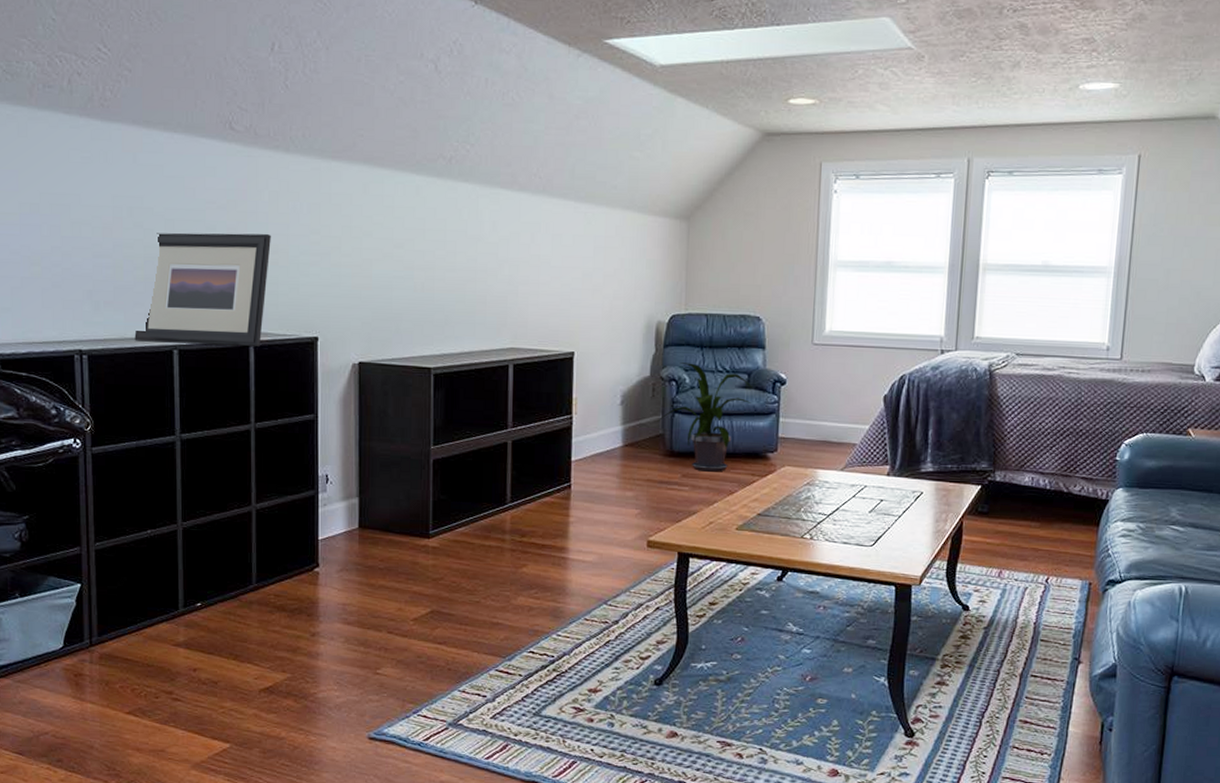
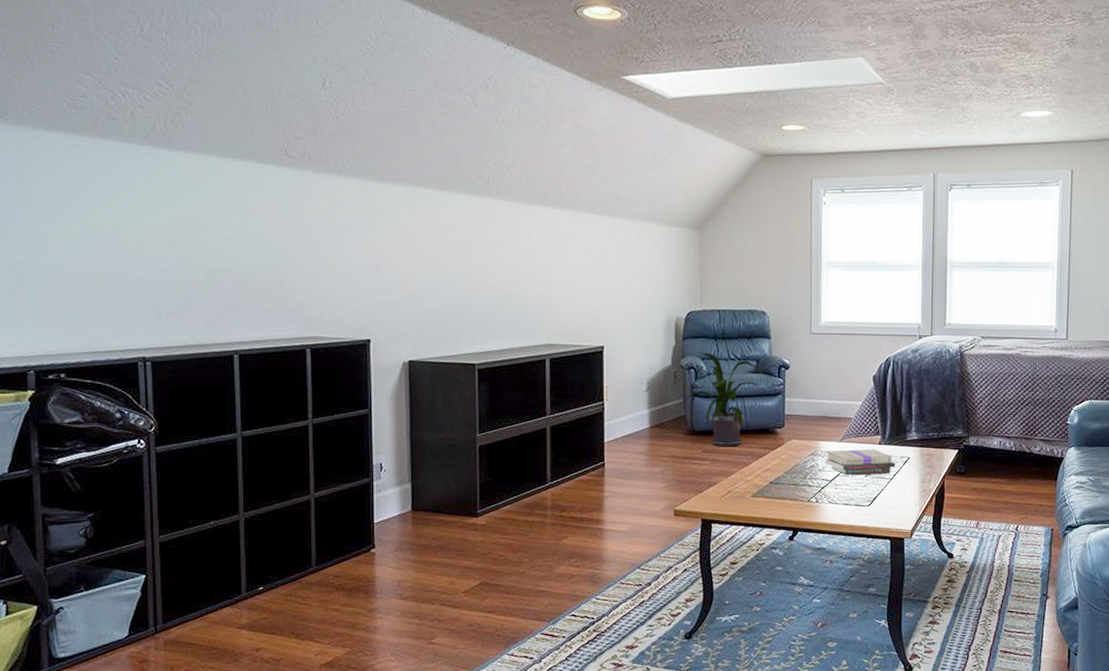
picture frame: present [134,232,271,346] -> none [196,248,325,349]
books: none [823,480,906,511] -> present [825,449,896,475]

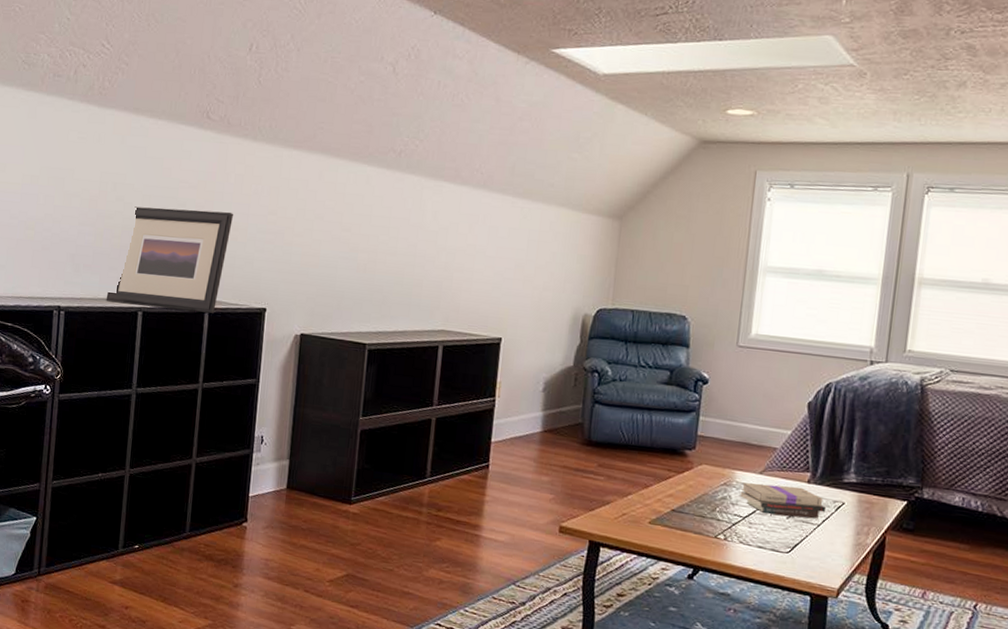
picture frame: none [196,248,325,349] -> present [106,206,233,313]
house plant: present [679,353,762,447] -> none [577,355,675,465]

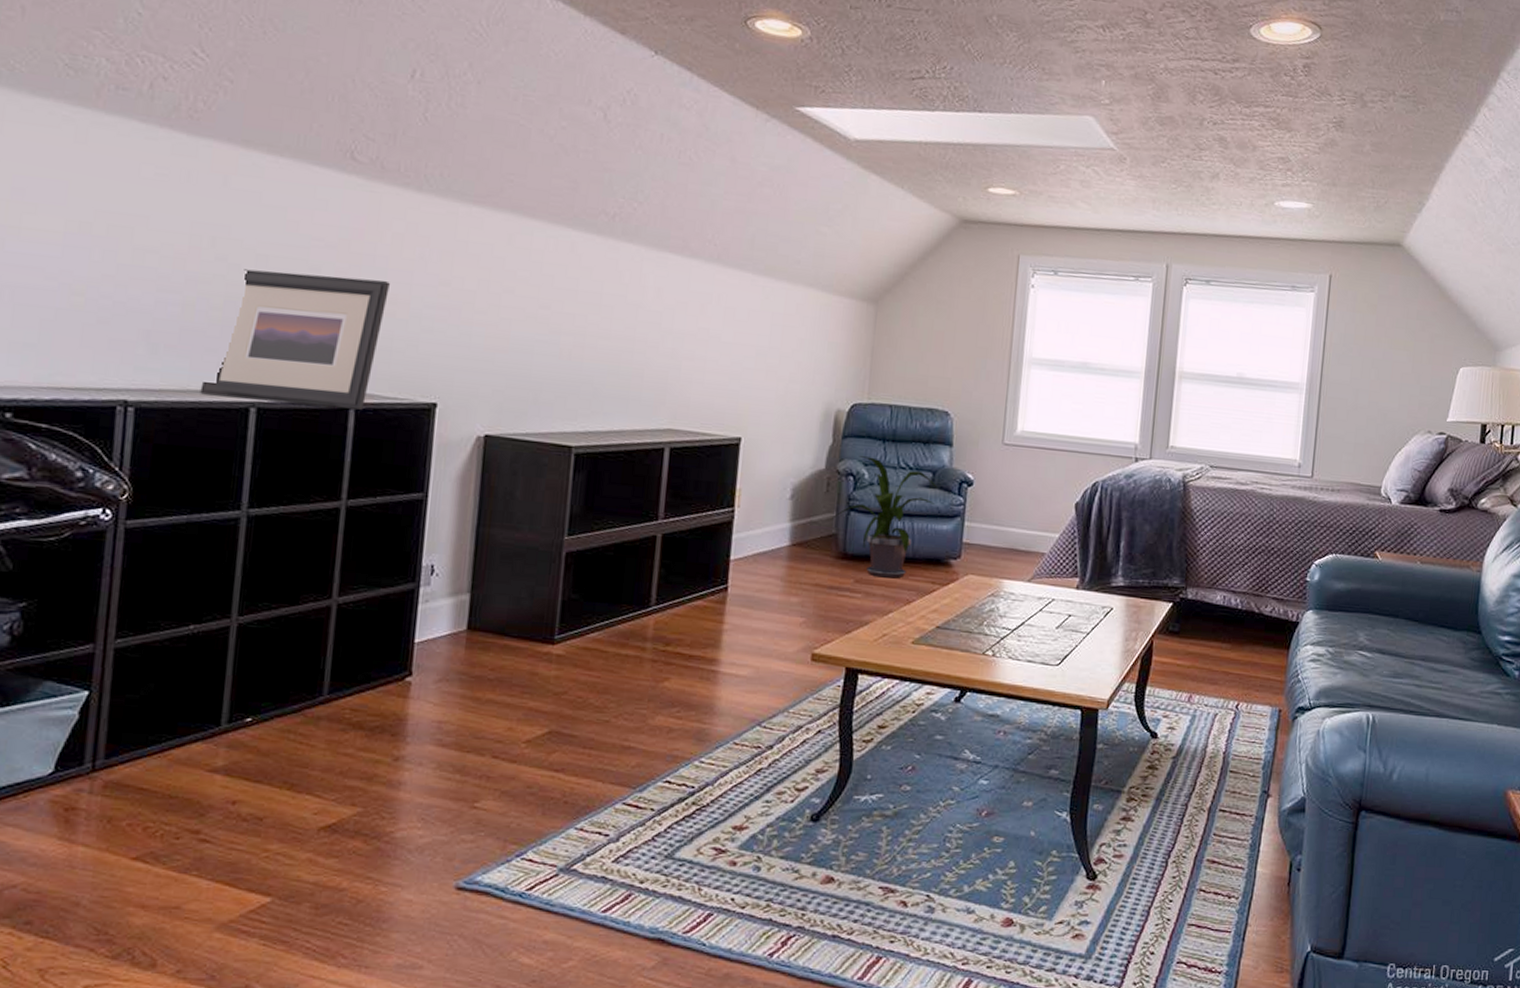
house plant: none [577,355,675,465] -> present [831,456,938,579]
books: present [740,482,827,518] -> none [1008,592,1095,627]

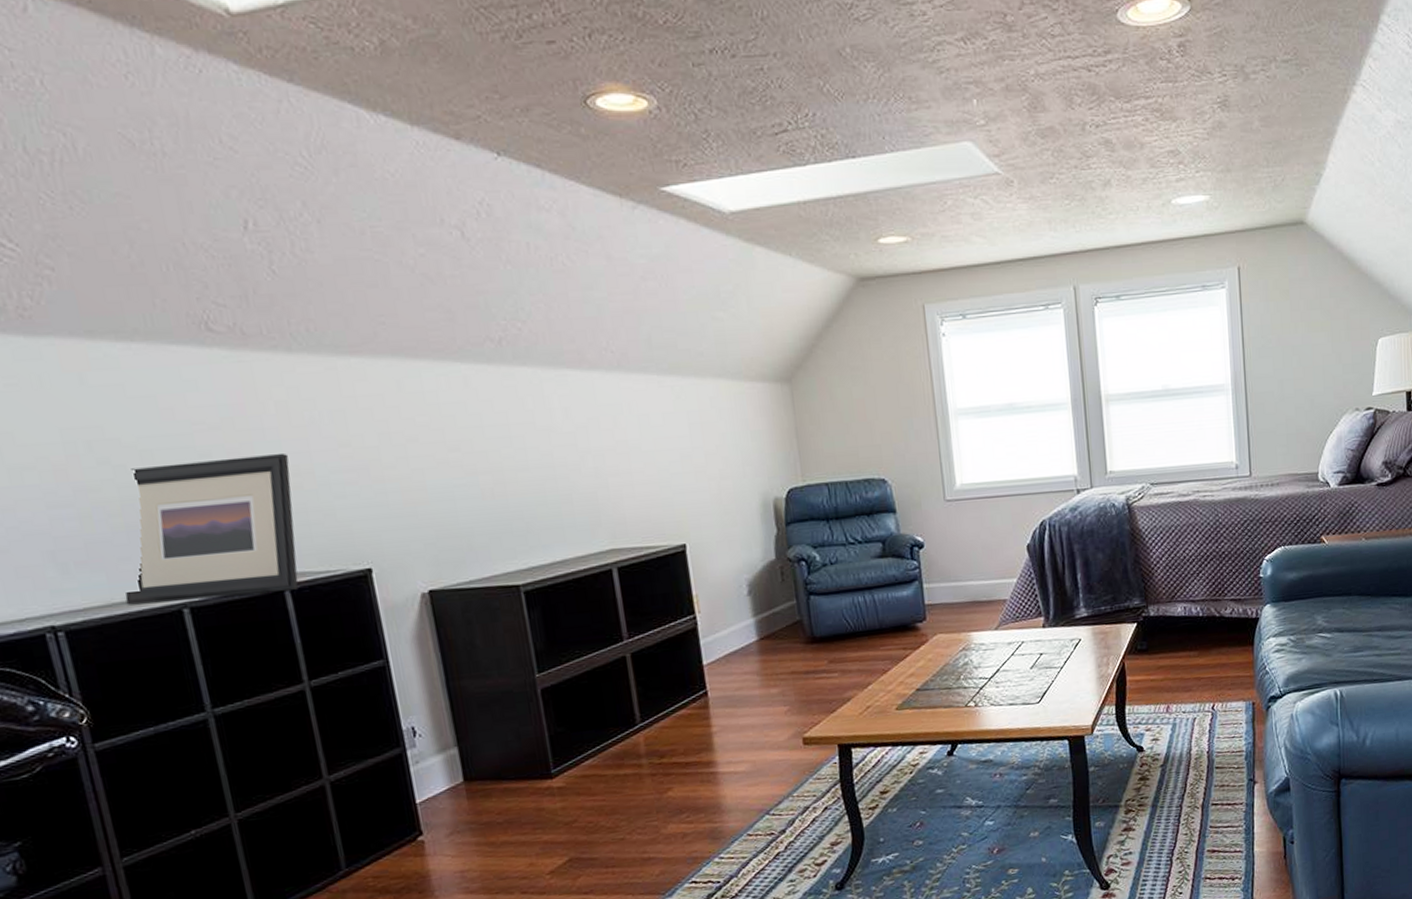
house plant: present [831,456,938,579] -> none [792,538,890,654]

